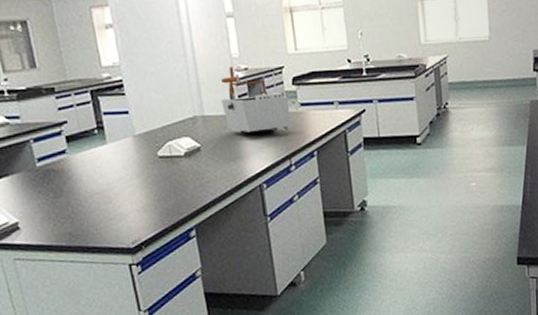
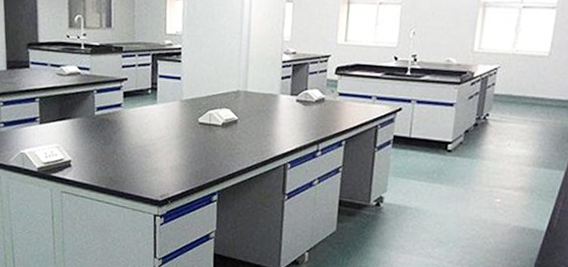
laboratory equipment: present [221,67,291,136] -> none [265,49,329,118]

